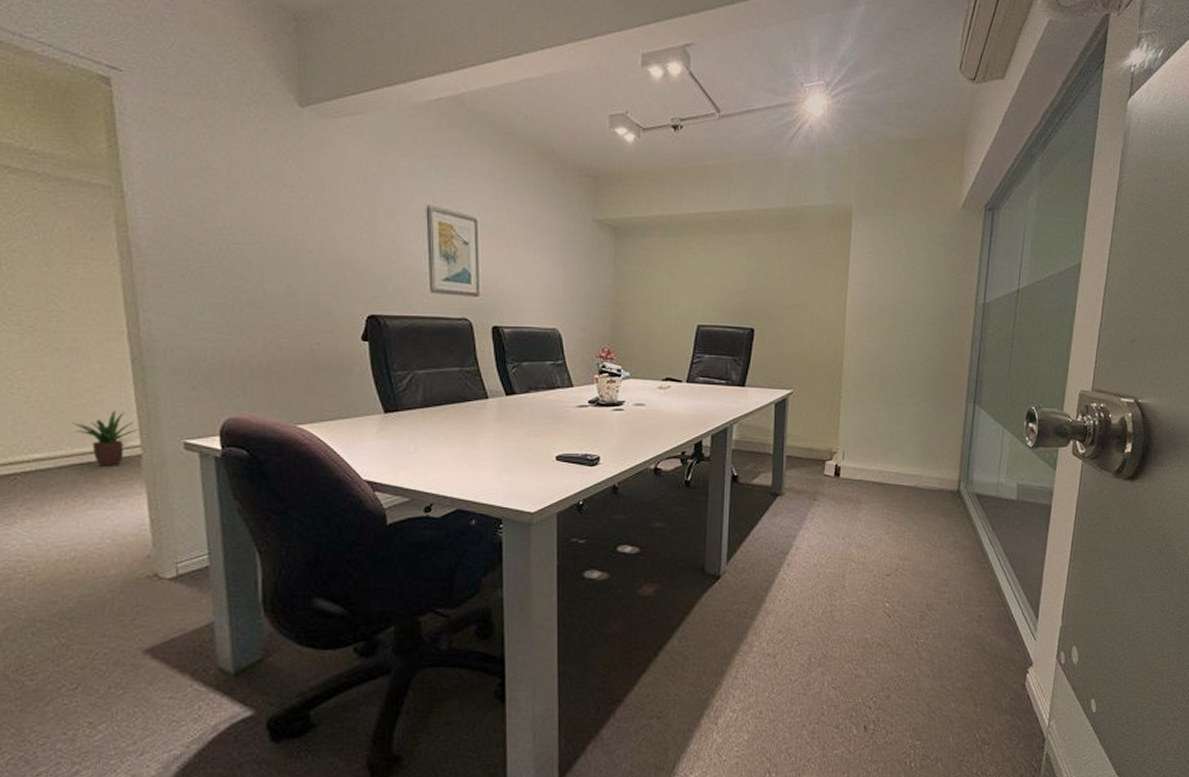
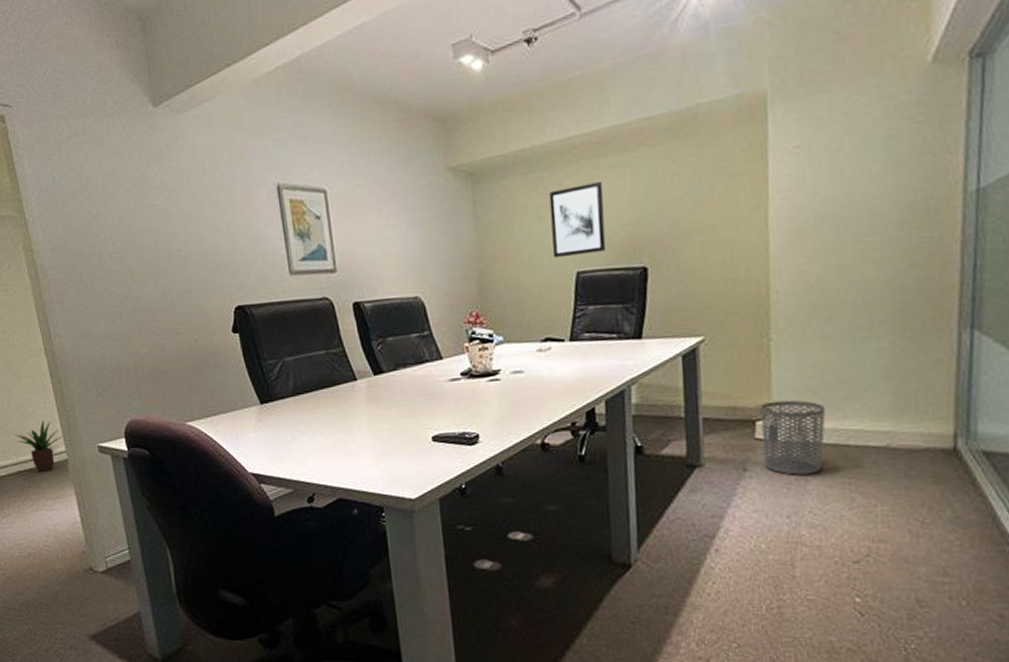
wall art: none [679,253,725,312] -> present [549,182,607,259]
waste bin: none [829,446,875,505] -> present [760,399,826,475]

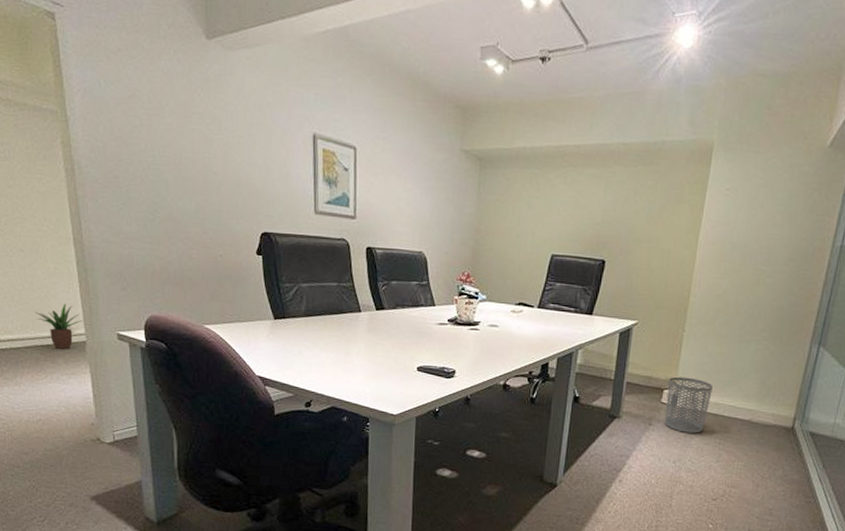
wall art: present [549,182,607,259] -> none [535,186,583,242]

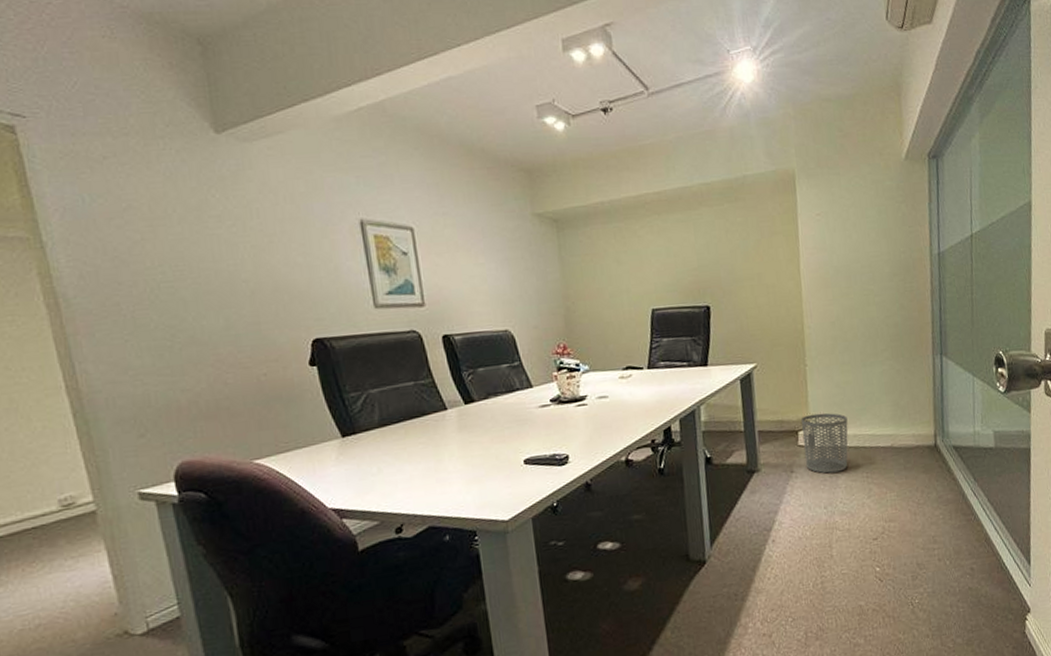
potted plant: present [34,303,85,349] -> none [19,468,92,528]

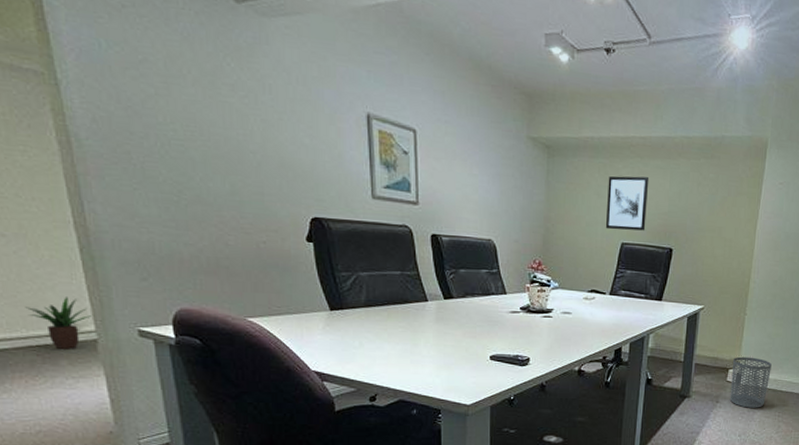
potted plant: none [19,468,92,528] -> present [25,297,95,349]
wall art: none [626,234,676,297] -> present [605,176,650,231]

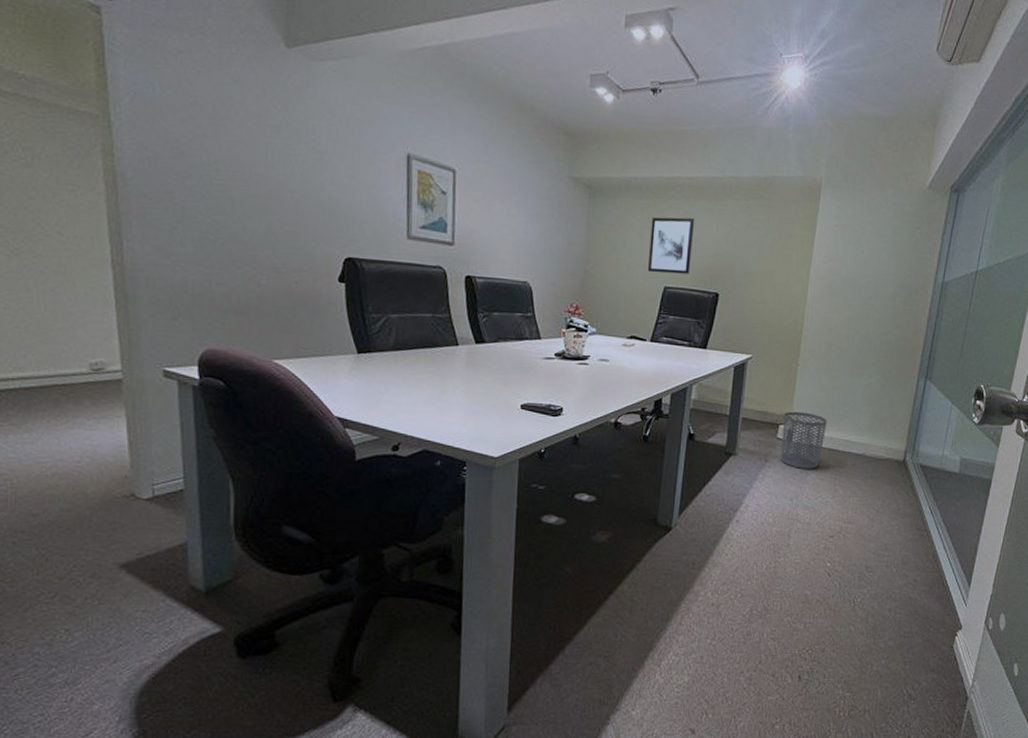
potted plant: present [25,297,95,349] -> none [55,335,122,389]

